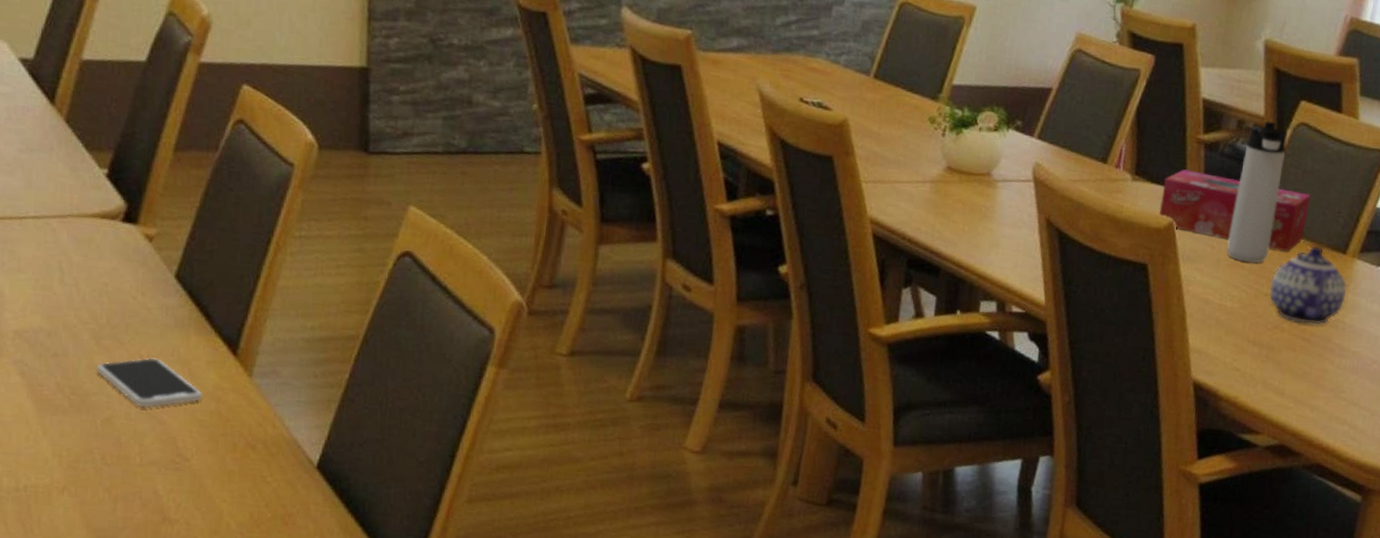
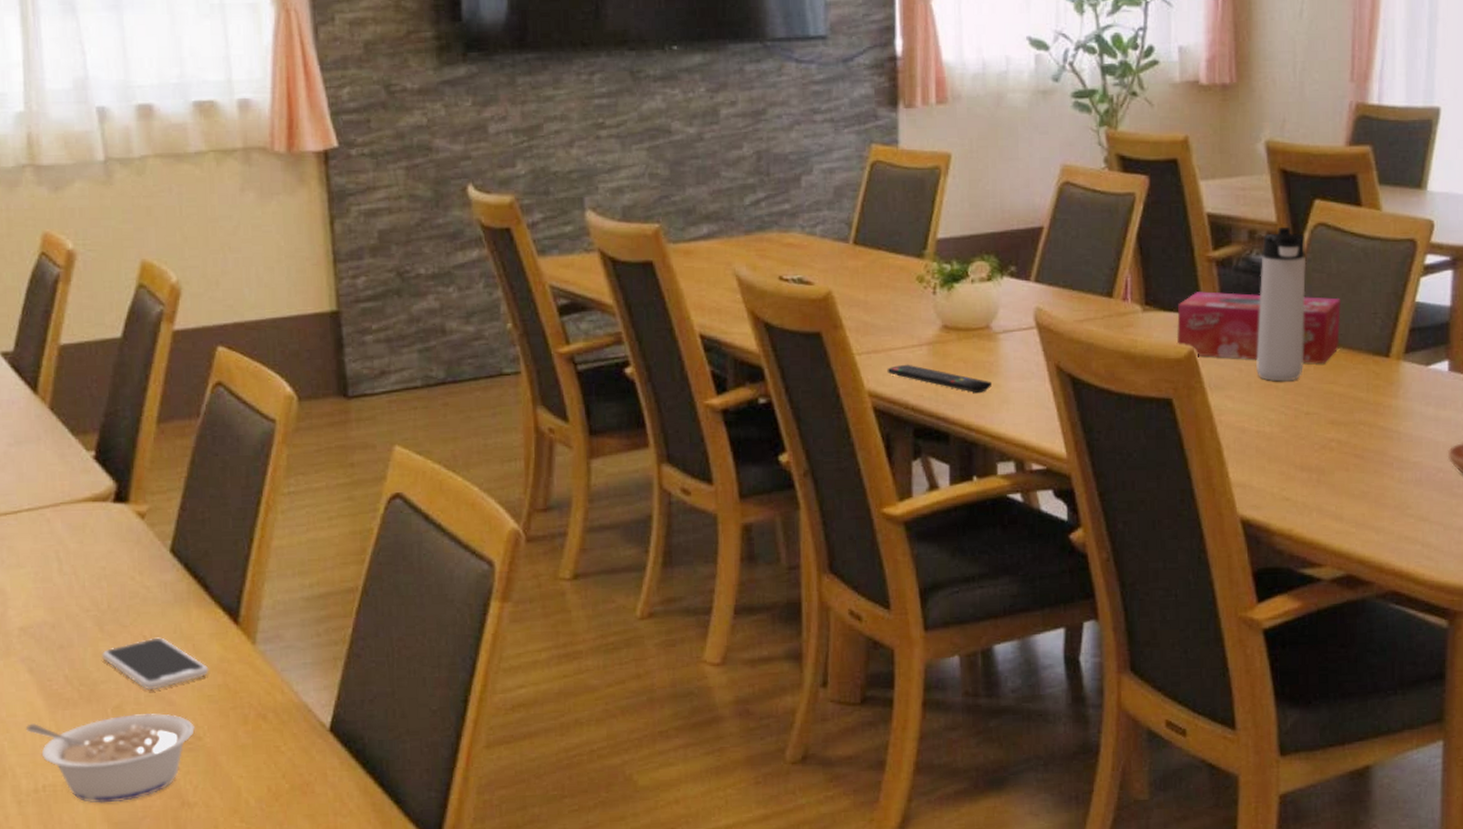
legume: none [11,424,183,510] -> present [25,713,195,803]
remote control: none [890,197,985,234] -> present [887,364,992,393]
teapot: present [1269,246,1347,325] -> none [1310,353,1396,439]

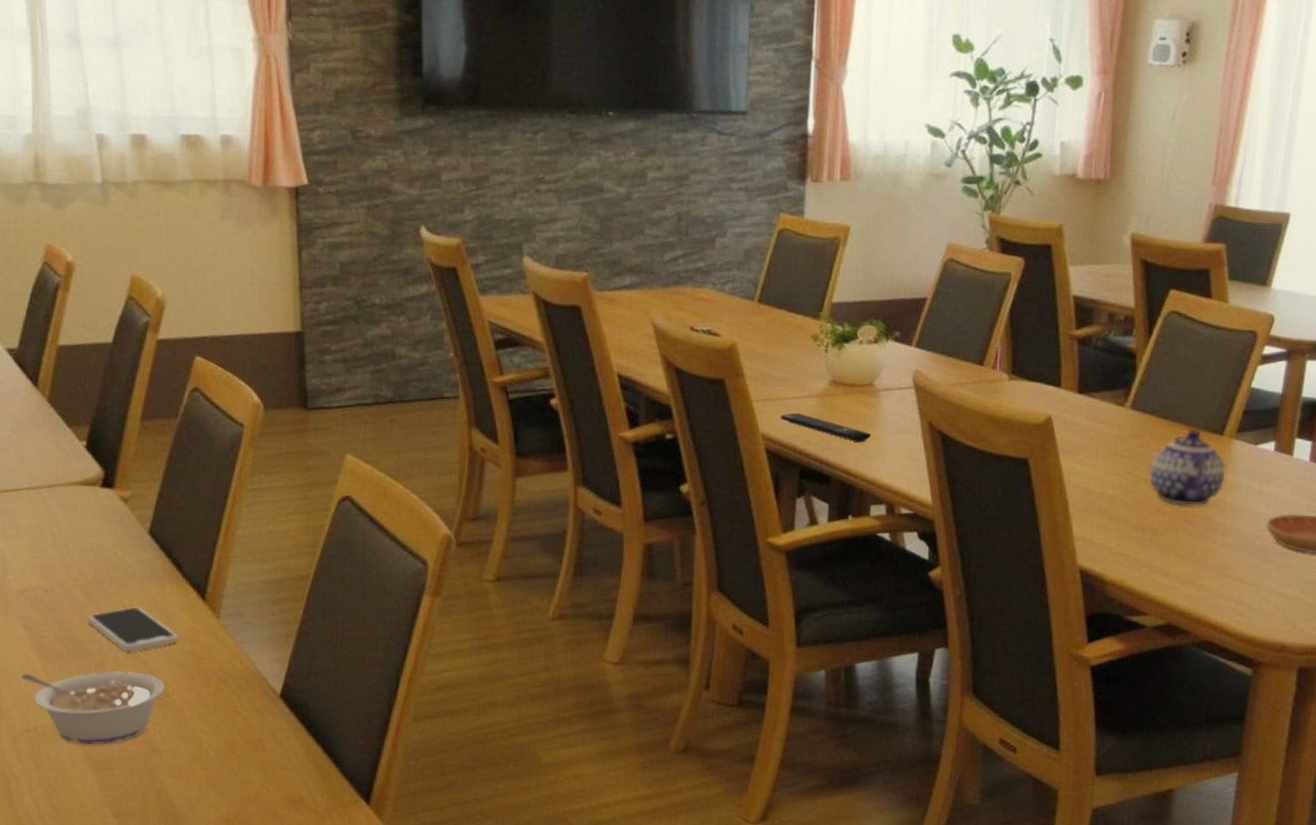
tissue box: present [1176,291,1341,364] -> none [1037,365,1185,438]
thermos bottle: present [1256,226,1307,382] -> none [1105,312,1159,451]
teapot: none [1310,353,1396,439] -> present [1149,430,1226,506]

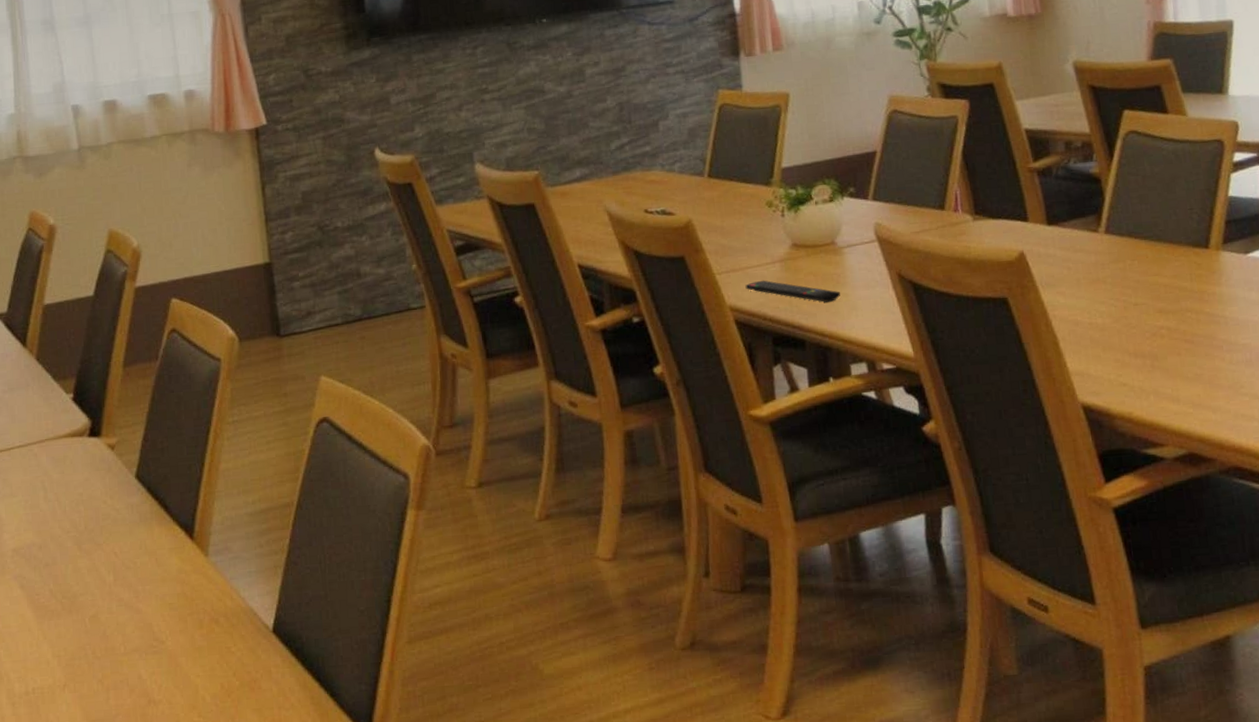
legume: present [20,671,165,745] -> none [18,621,158,703]
smartphone: present [87,607,179,651] -> none [80,553,170,600]
teapot: present [1149,430,1226,506] -> none [1137,246,1221,326]

